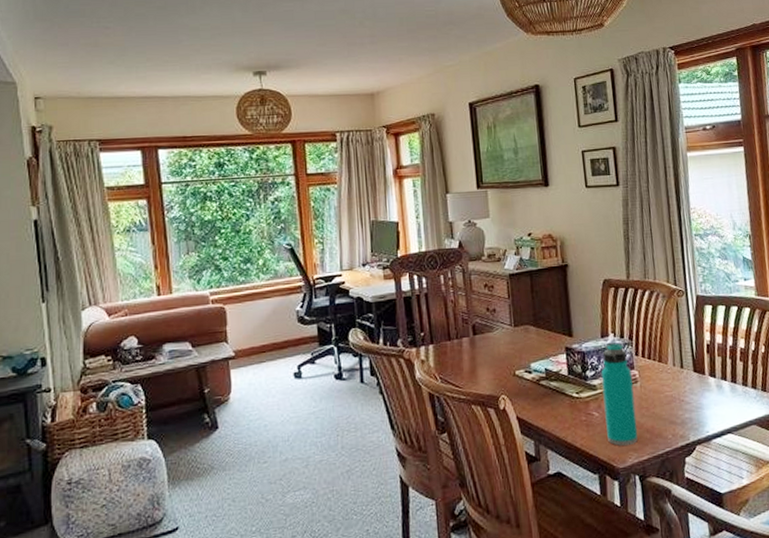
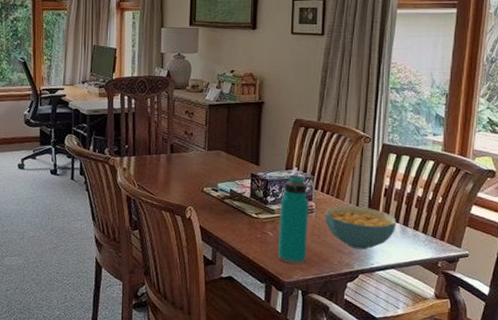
cereal bowl: none [649,368,725,418] -> present [325,205,397,250]

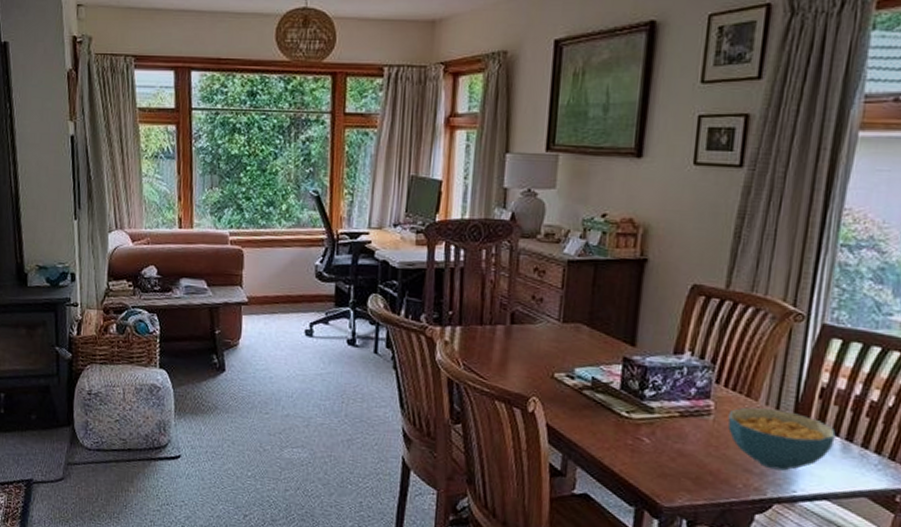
water bottle: present [278,175,309,264] -> none [656,362,705,484]

